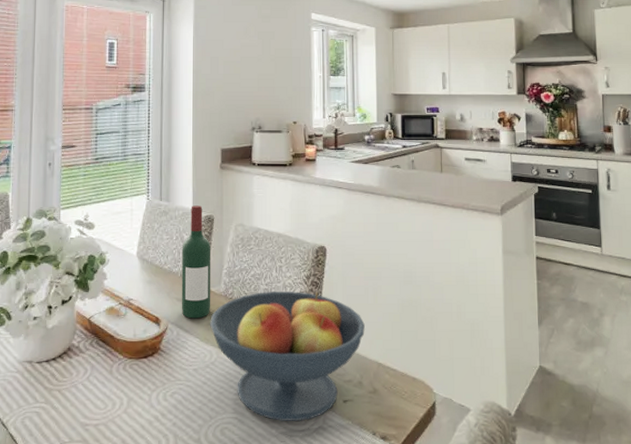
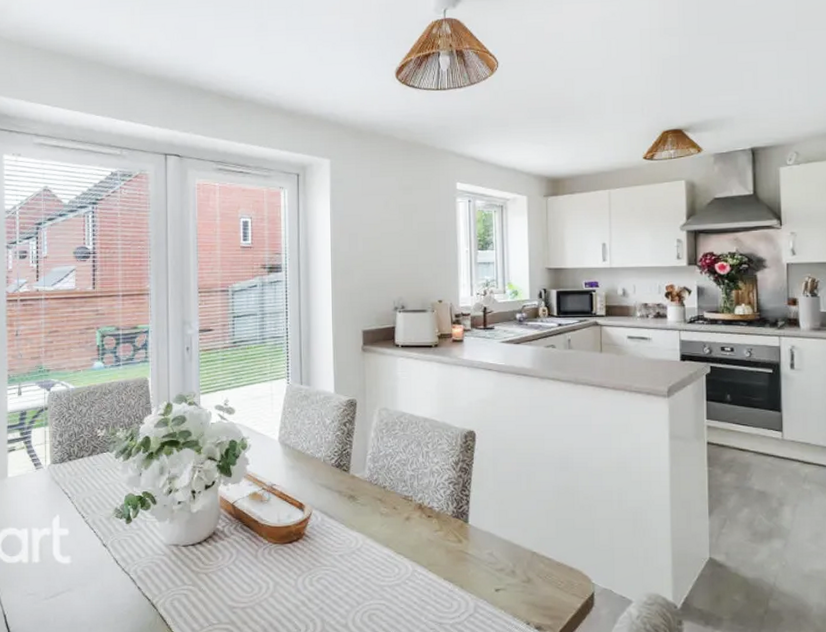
wine bottle: present [181,205,211,319] -> none [324,389,356,505]
fruit bowl: present [210,291,365,422] -> none [355,478,518,610]

